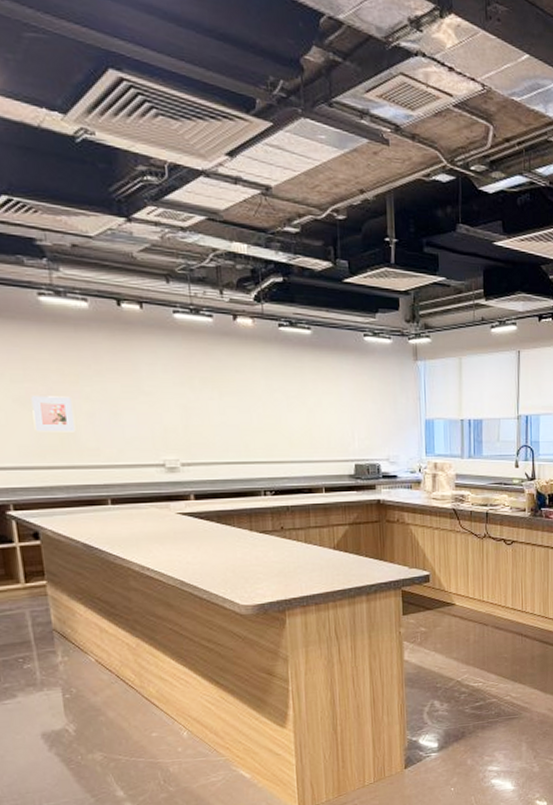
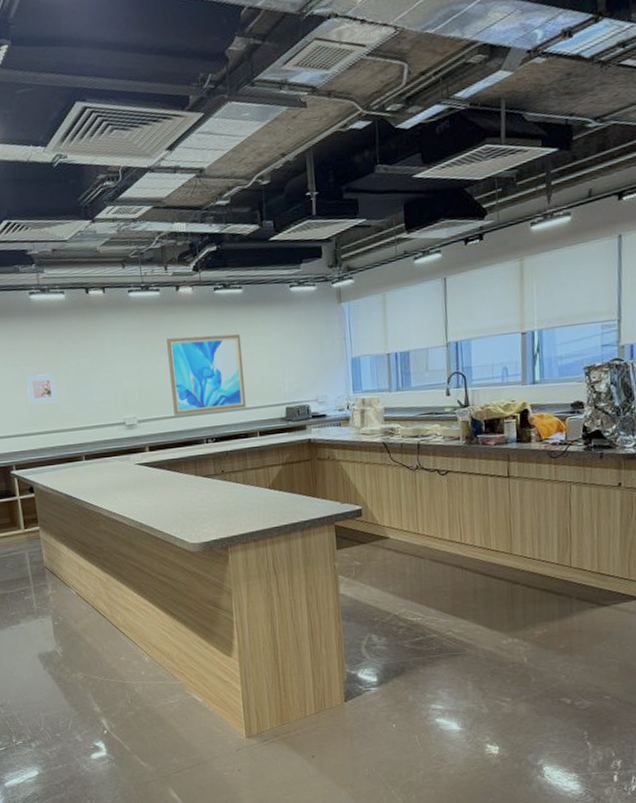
wall art: none [220,373,311,462] -> present [166,334,246,416]

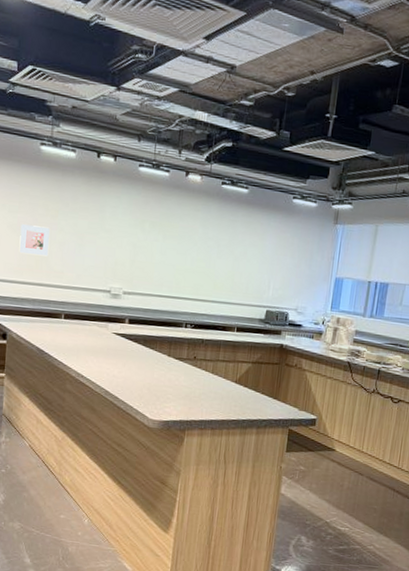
wall art: present [166,334,246,416] -> none [160,220,238,303]

